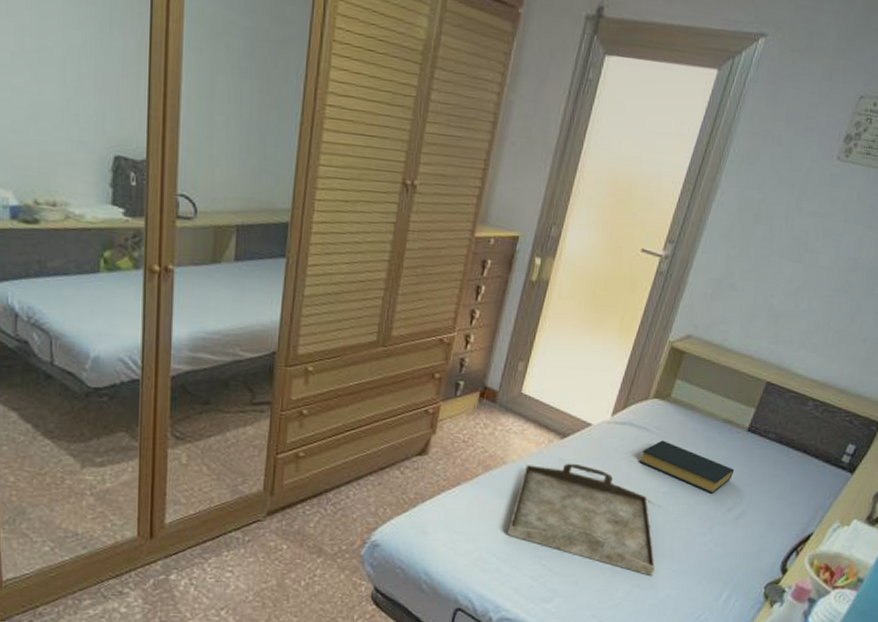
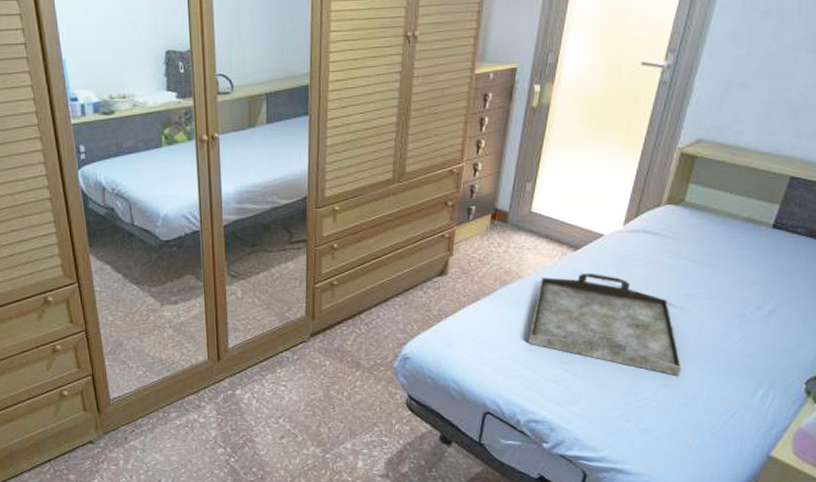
hardback book: present [639,440,735,494] -> none [656,244,761,293]

